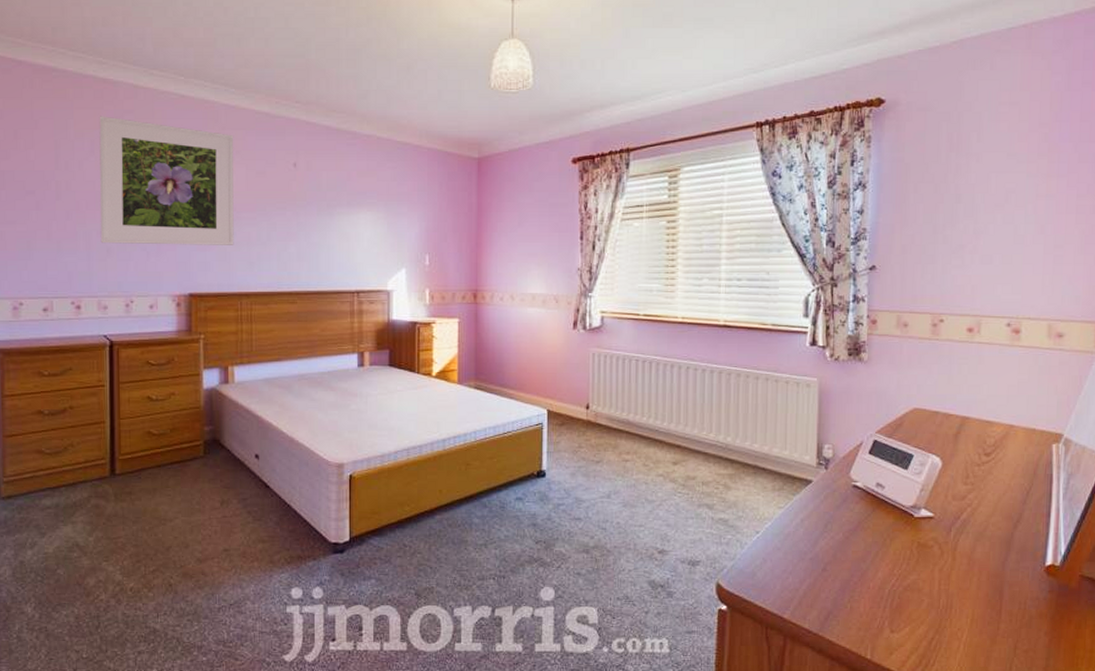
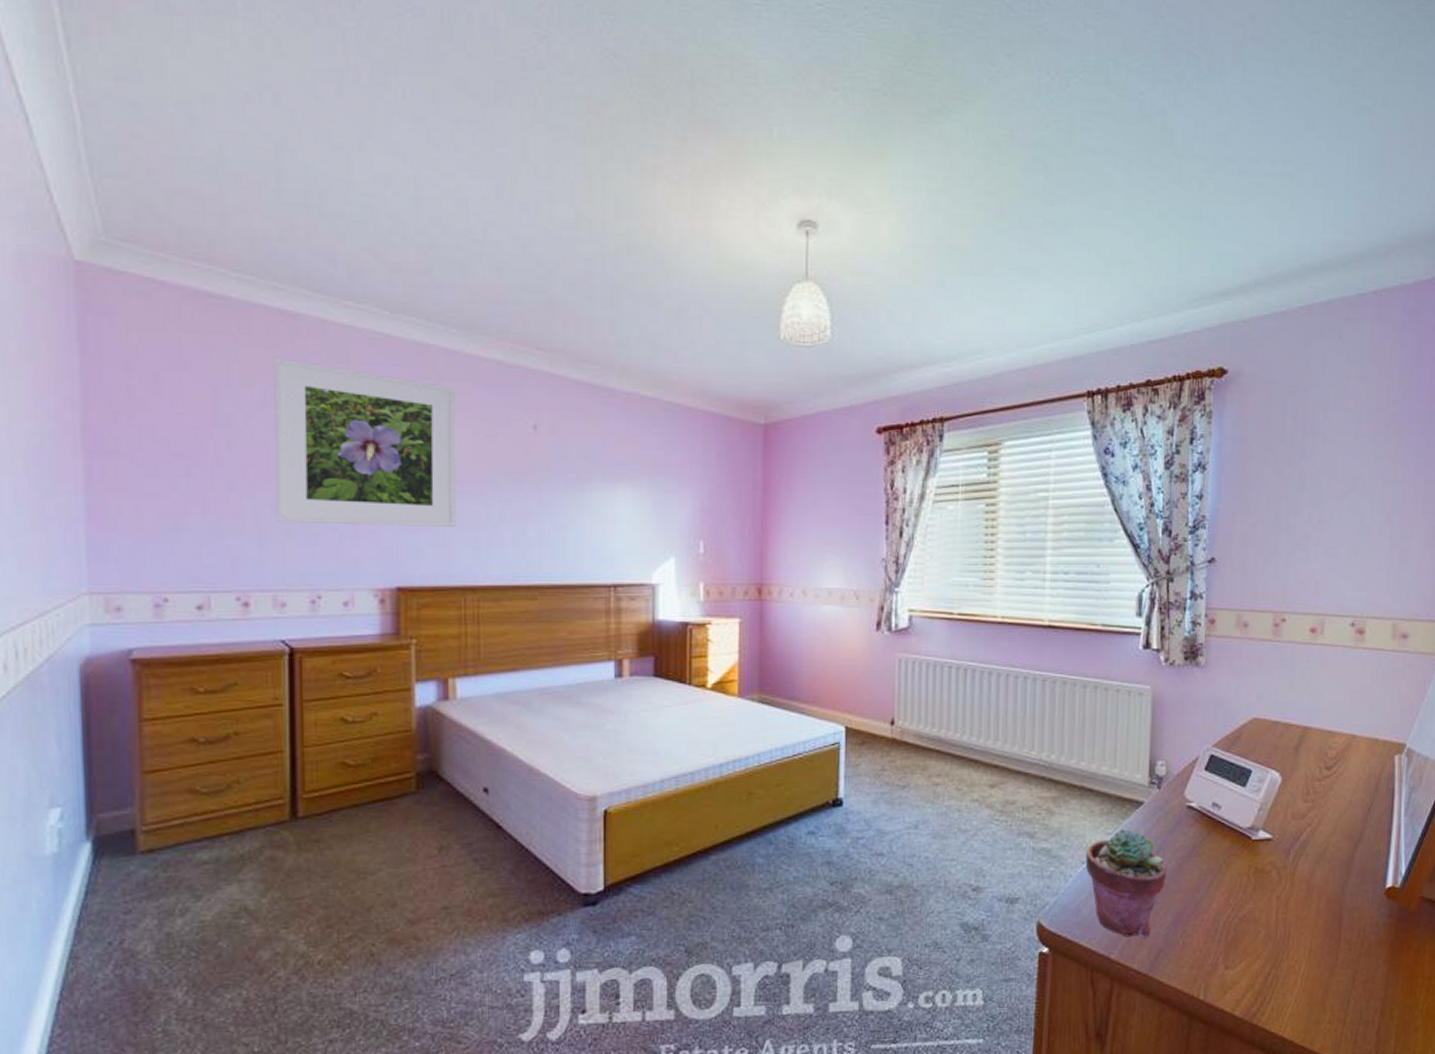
potted succulent: none [759,504,835,601] -> present [1085,829,1167,938]

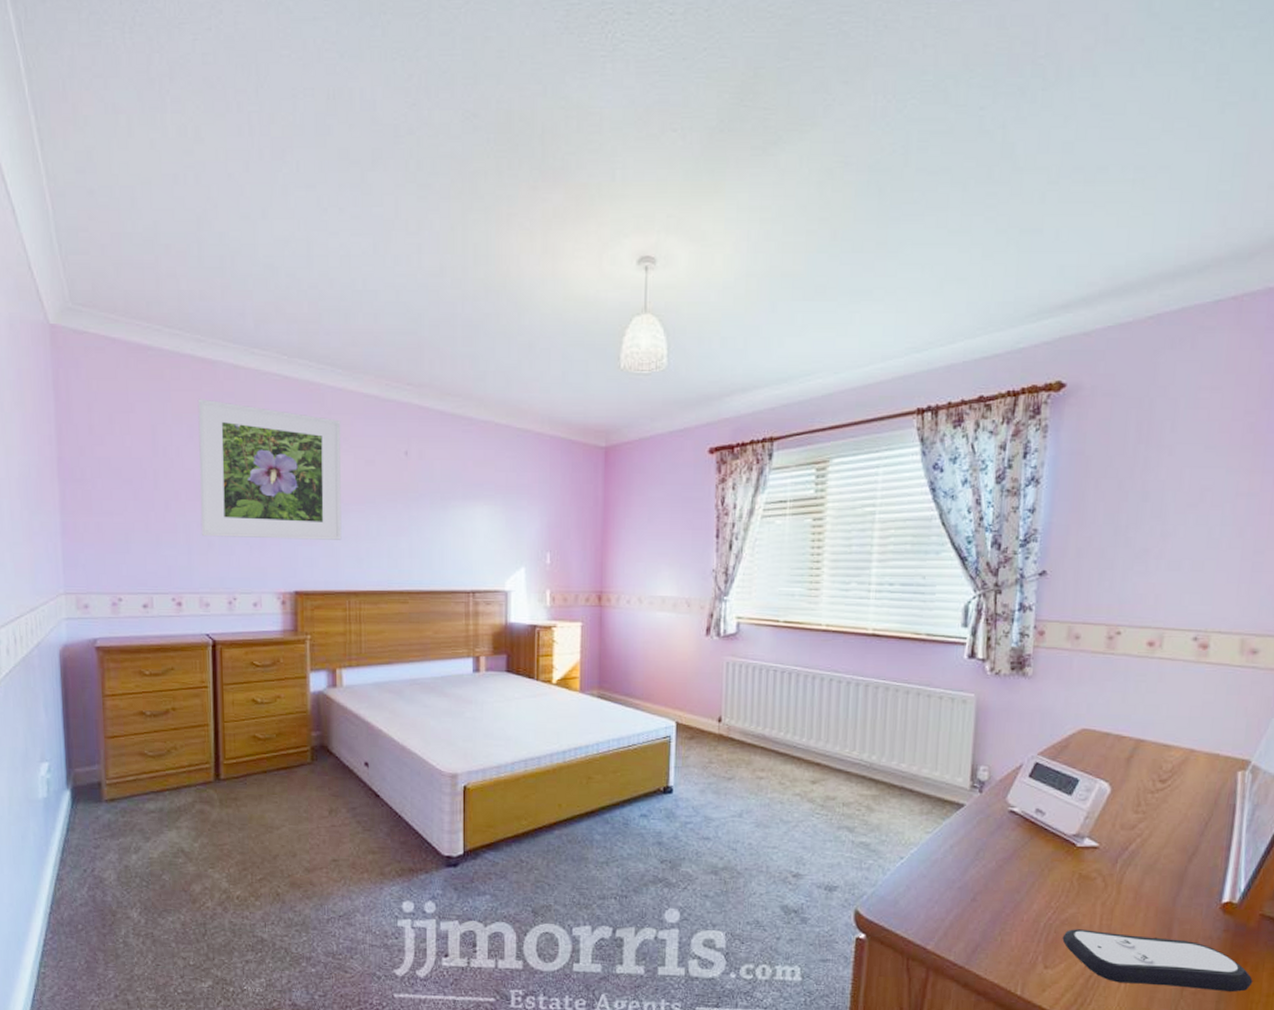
potted succulent: present [1085,829,1167,938] -> none [903,829,987,932]
remote control: none [1241,925,1416,979] -> present [1062,929,1253,993]

